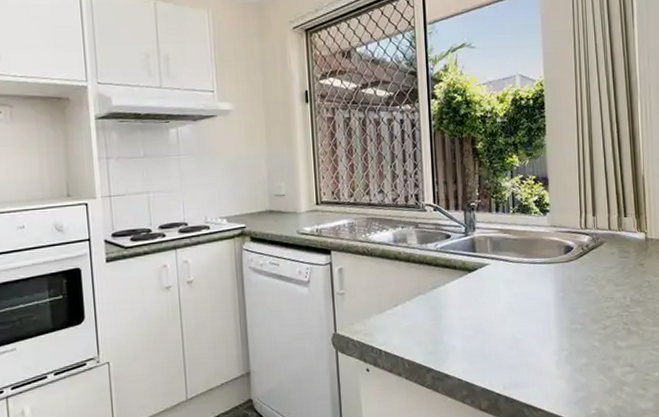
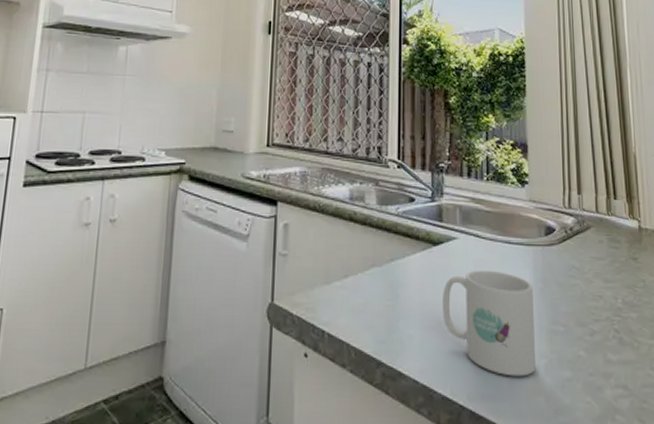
mug: none [479,287,559,368] -> present [443,270,537,377]

